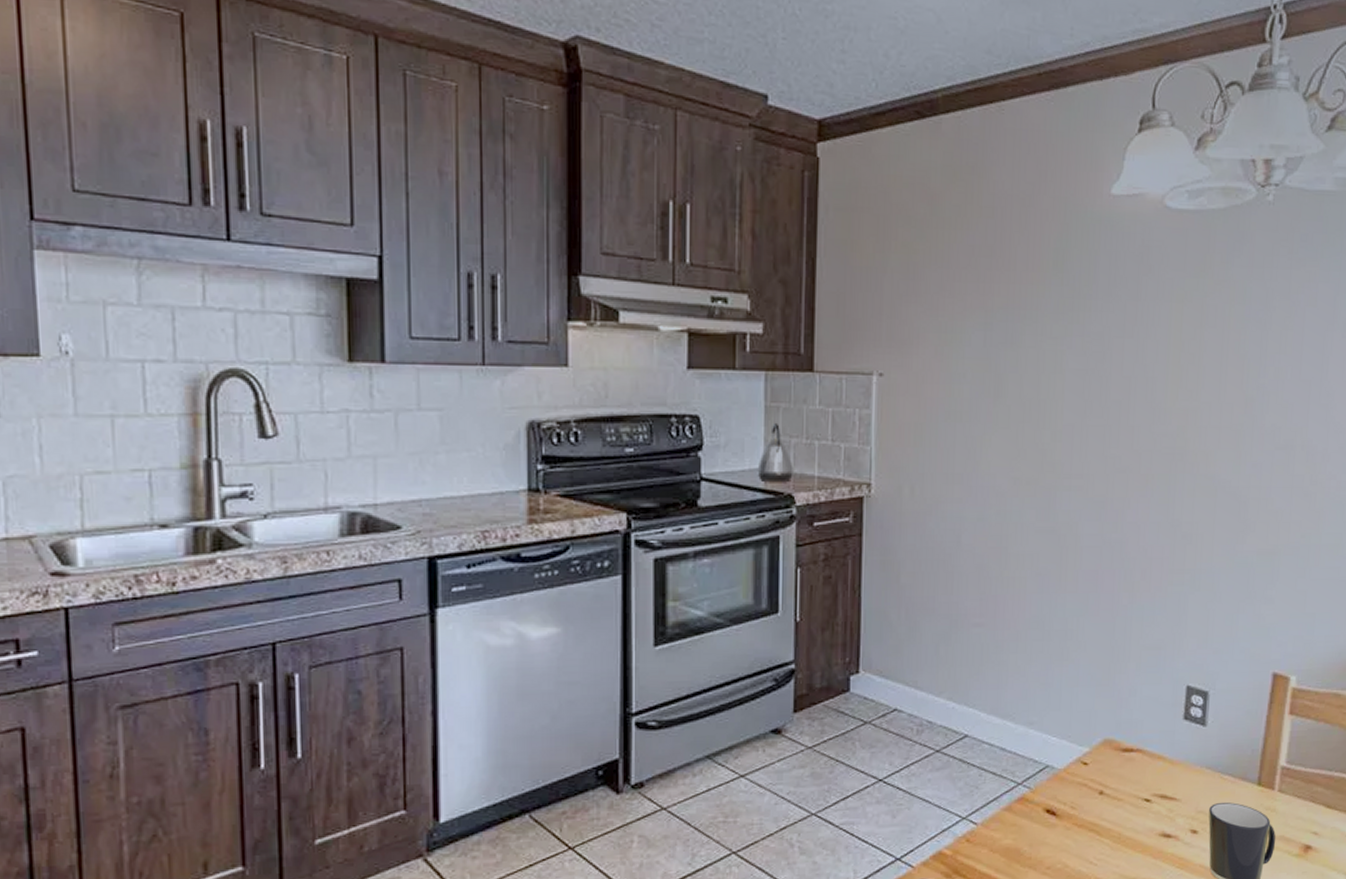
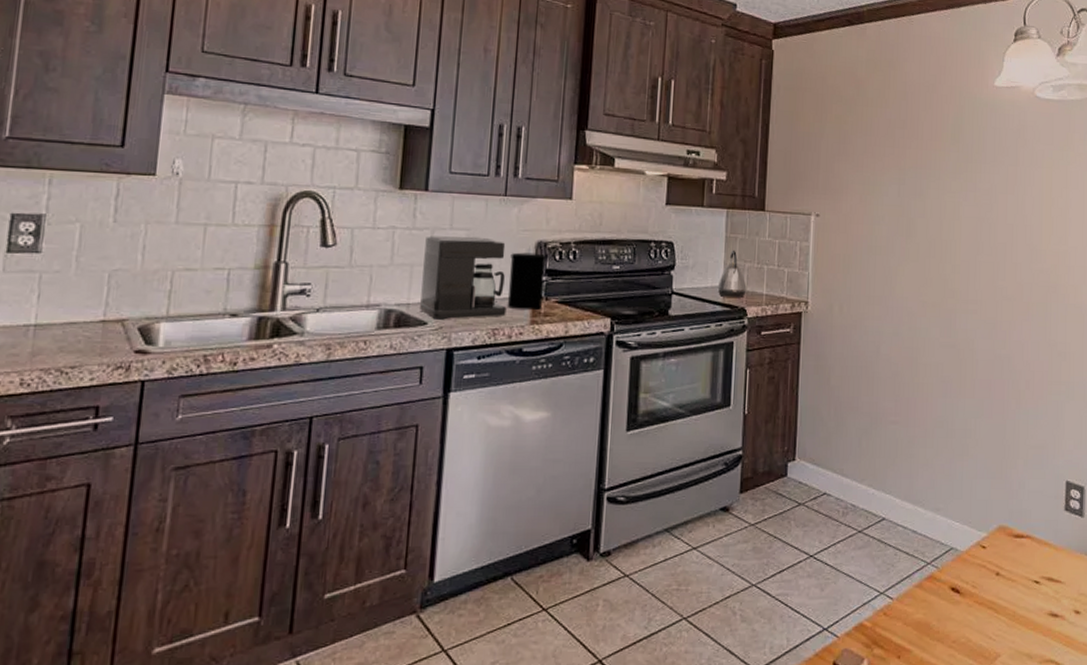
coffee maker: none [388,418,497,522] -> present [420,236,507,320]
canister: none [496,436,541,507] -> present [507,252,546,311]

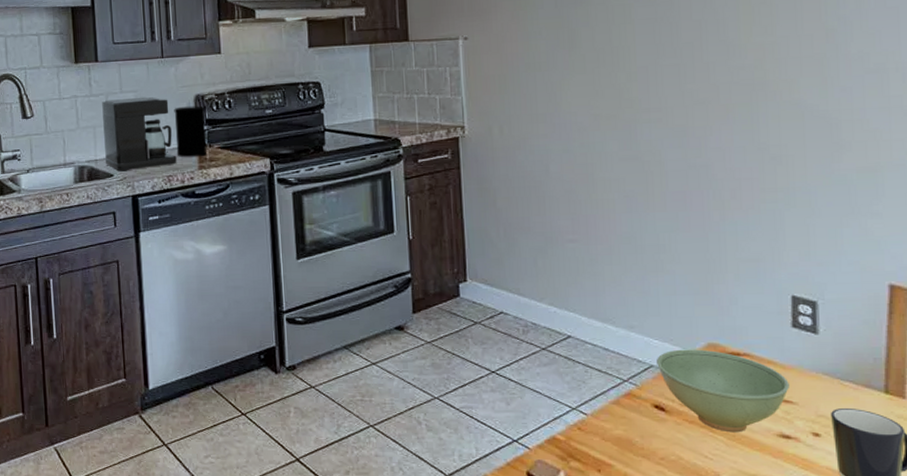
kettle: present [717,249,747,299] -> none [368,83,398,130]
bowl: none [956,531,1060,613] -> present [657,349,789,433]

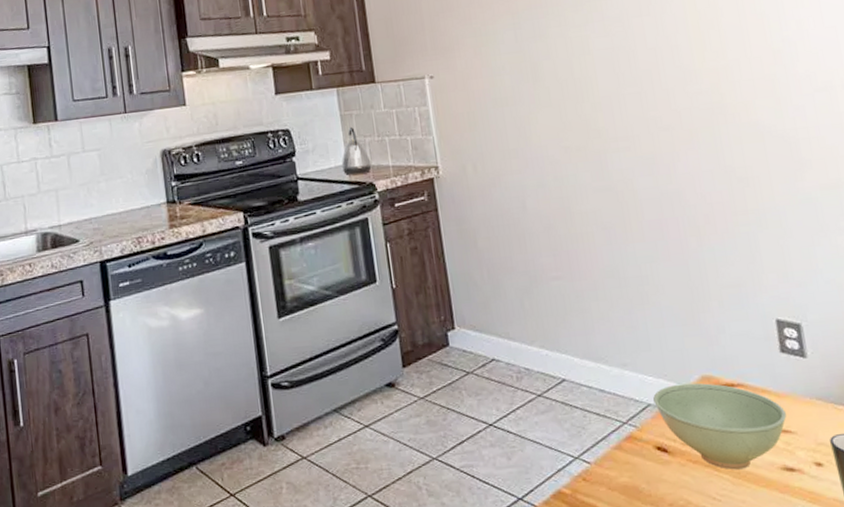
coffee maker: present [102,97,177,172] -> none [63,154,146,236]
canister: present [174,105,206,158] -> none [140,161,177,217]
kettle: none [368,83,398,130] -> present [341,126,372,176]

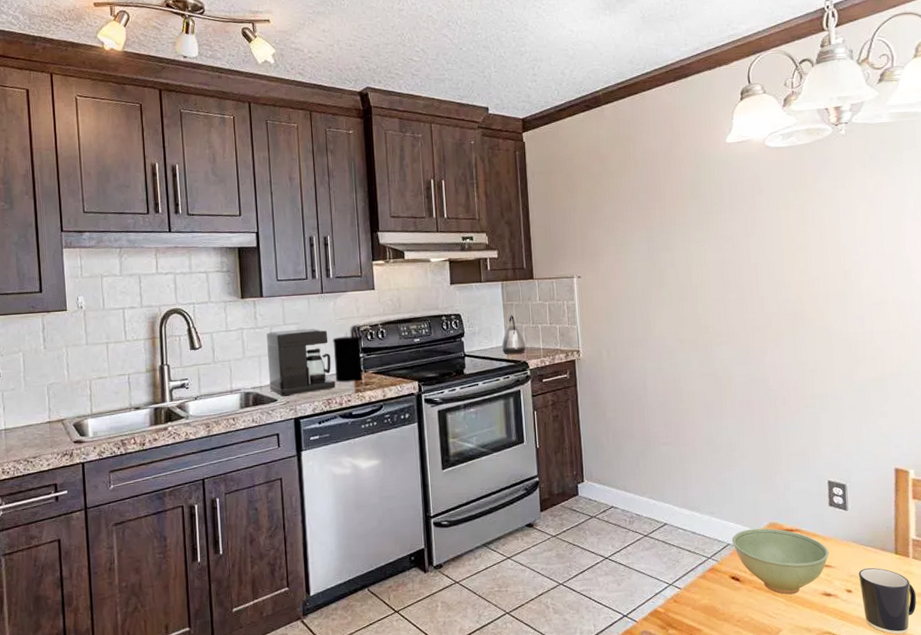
coffee maker: none [63,154,146,236] -> present [266,328,336,396]
canister: none [140,161,177,217] -> present [333,336,362,383]

